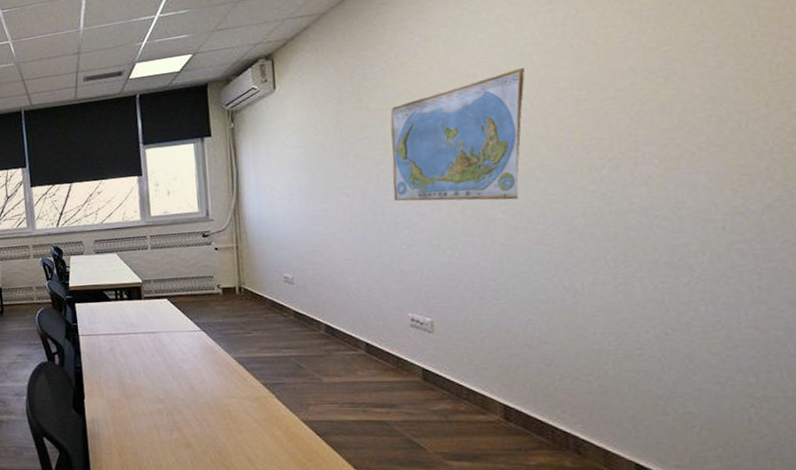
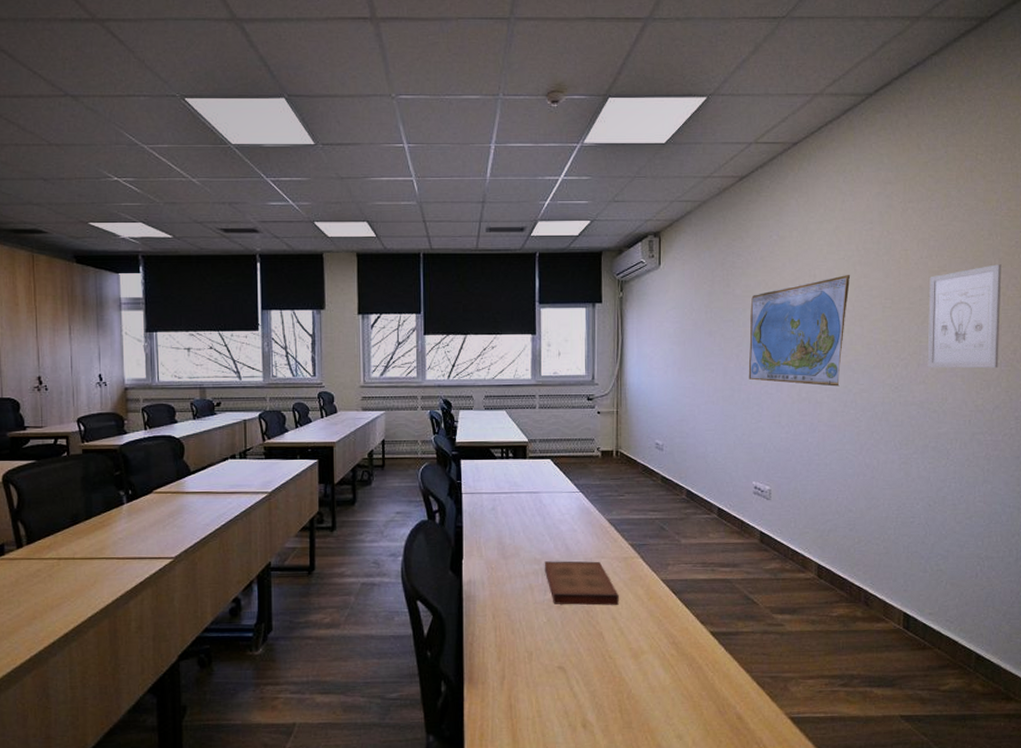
book: none [168,400,254,446] -> present [544,561,619,605]
wall art: none [645,24,767,167] -> present [927,264,1002,369]

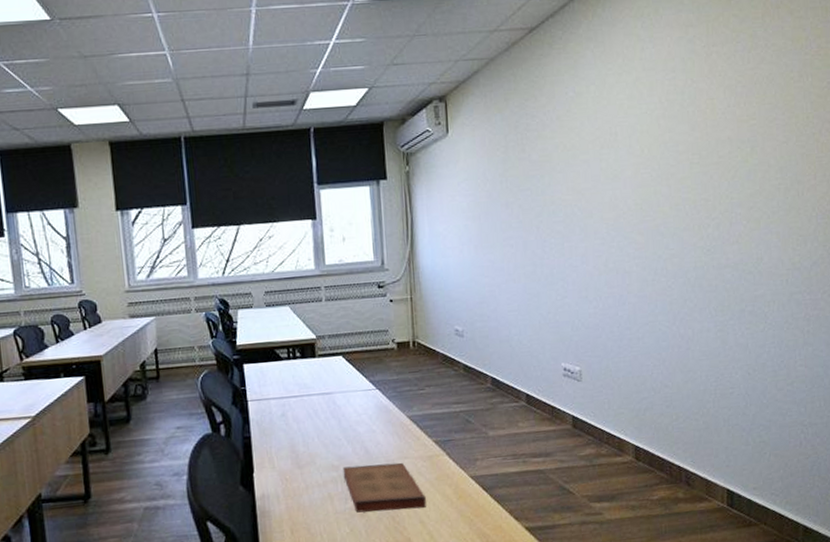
world map: present [748,274,851,387] -> none [548,129,655,254]
wall art: present [927,264,1002,369] -> none [738,108,815,227]

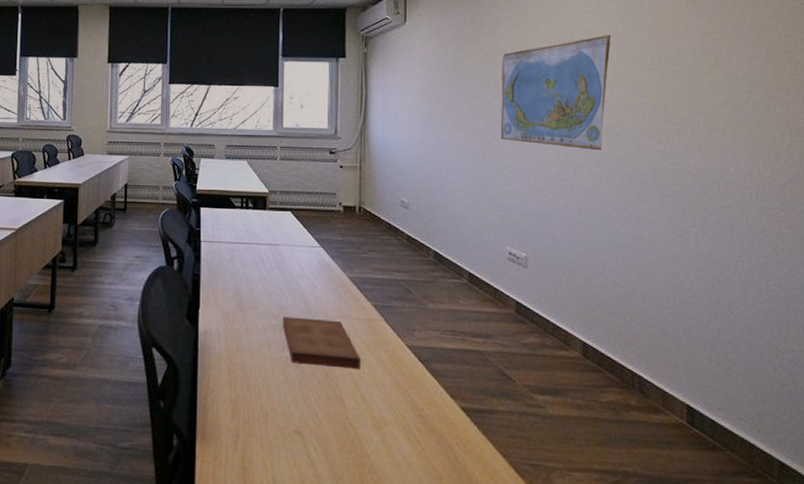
world map: none [548,129,655,254] -> present [500,34,612,151]

